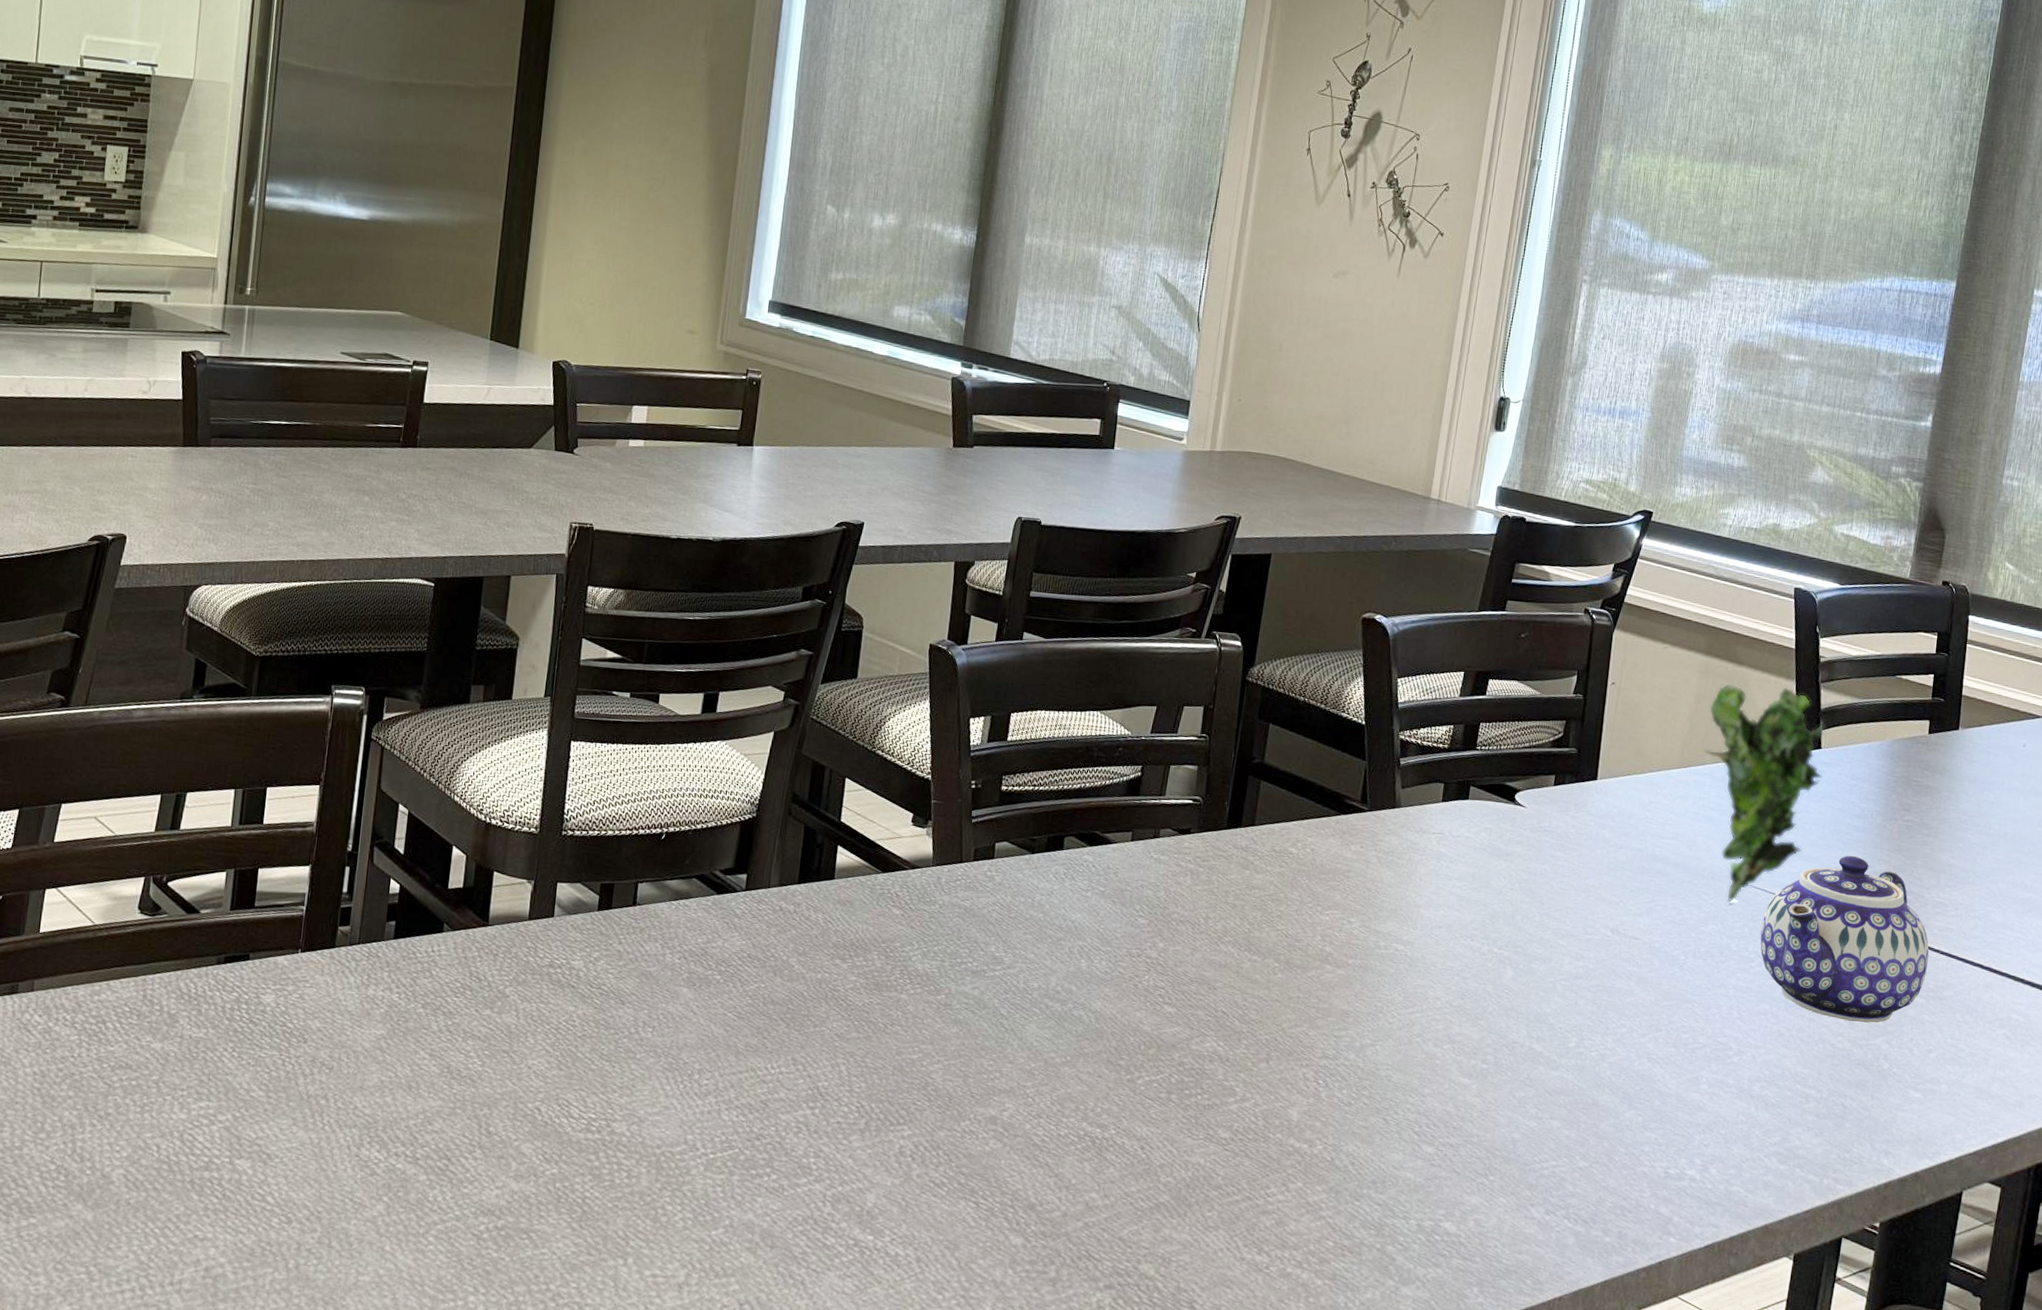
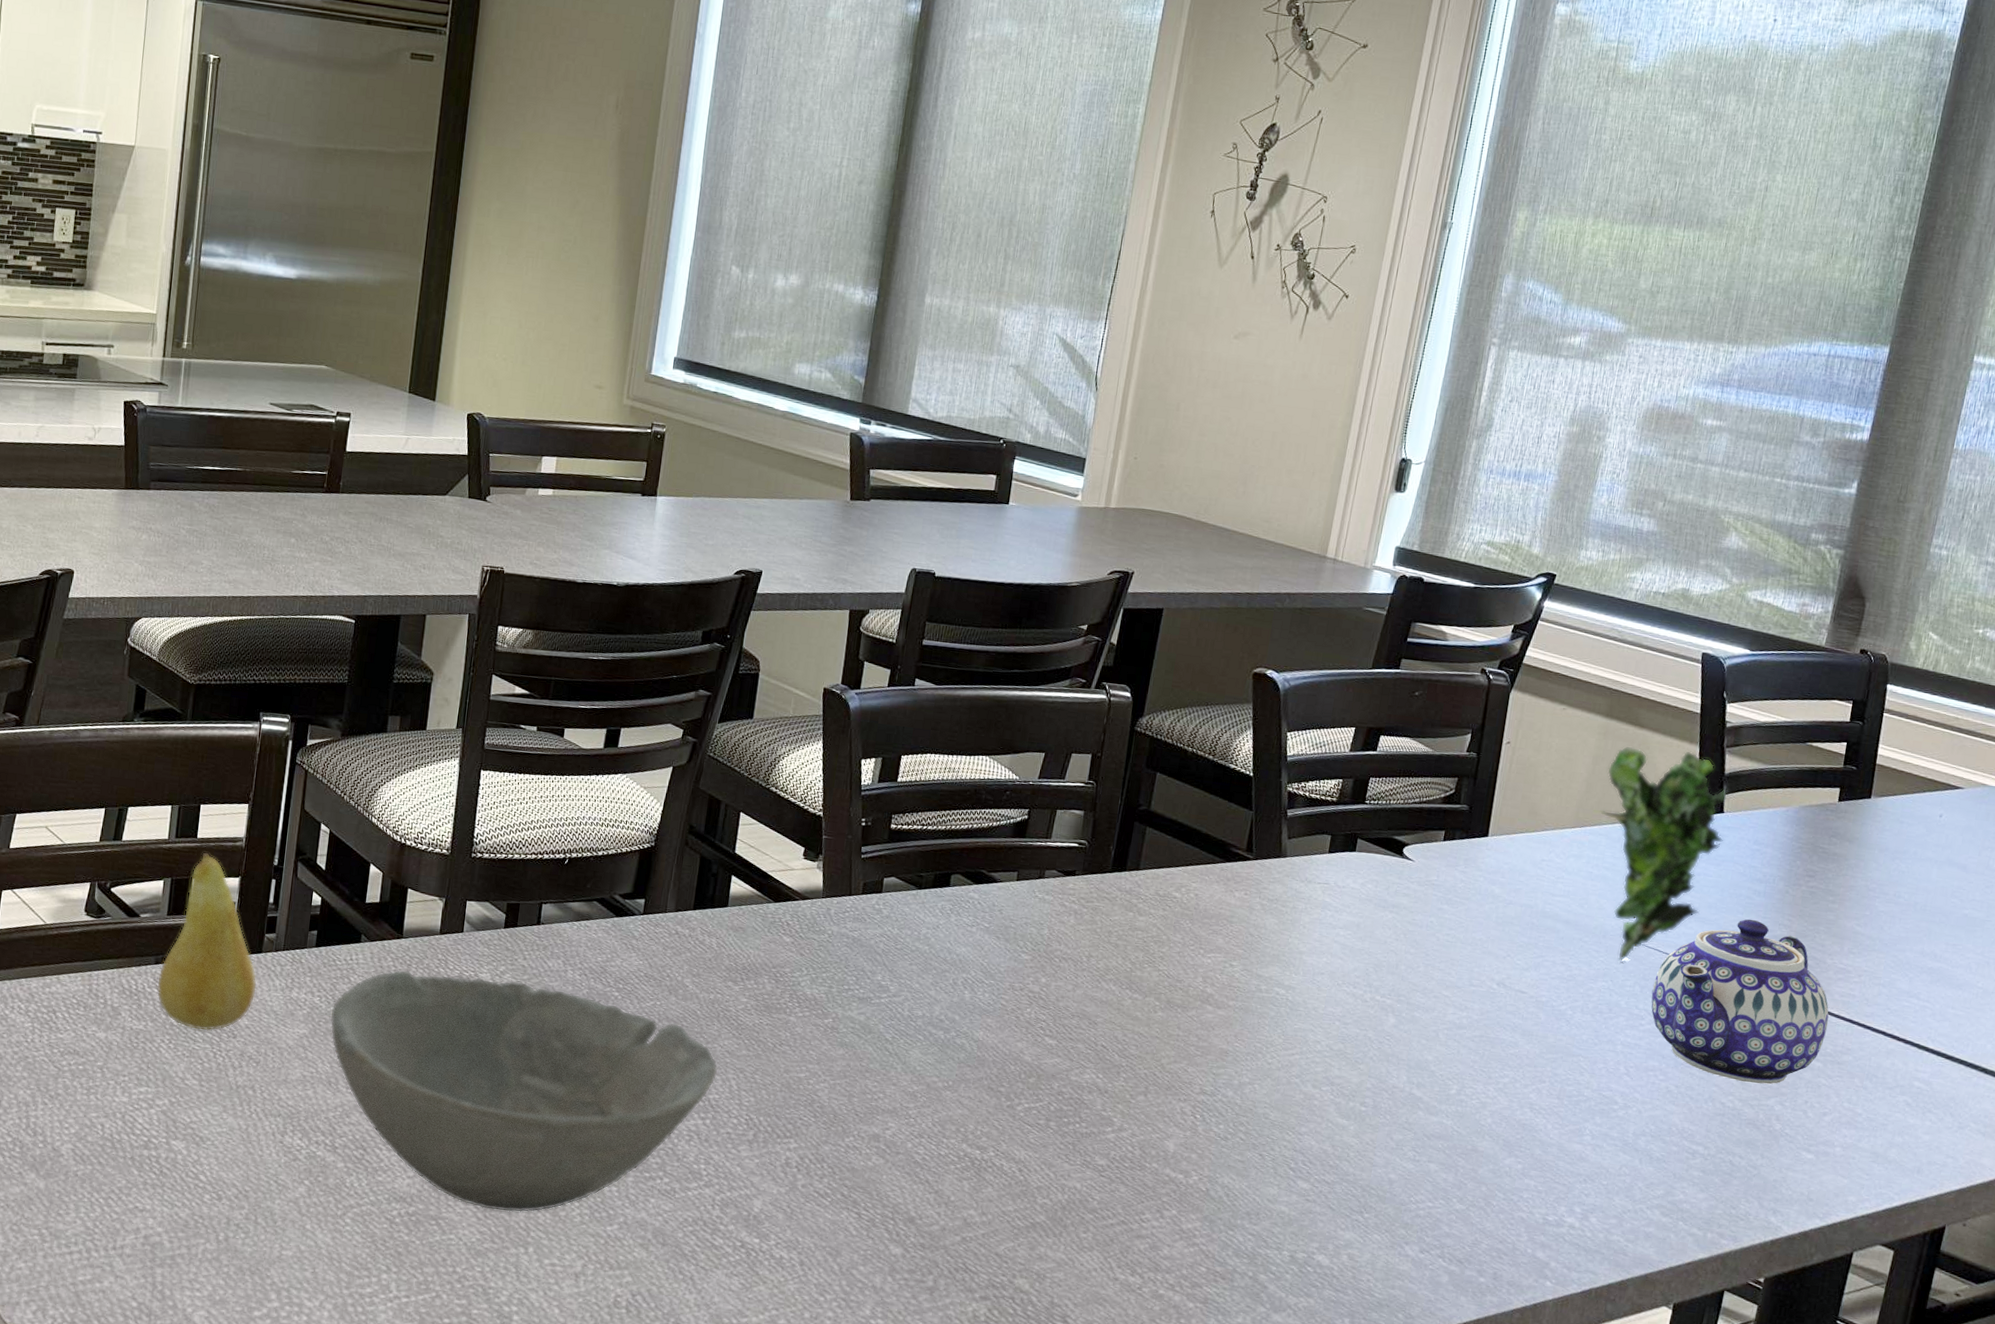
fruit: none [218,840,330,1037] -> present [156,853,258,1031]
bowl: none [410,960,827,1221] -> present [330,969,718,1213]

